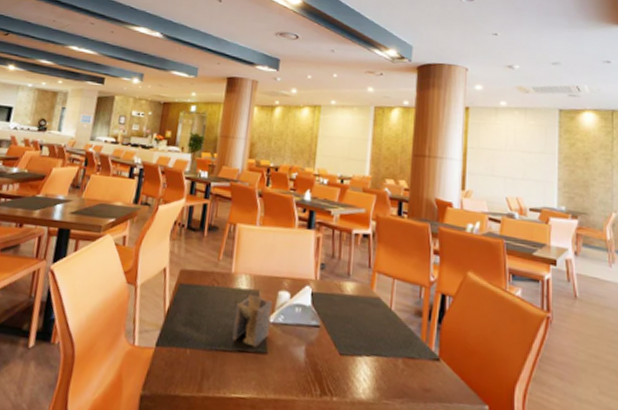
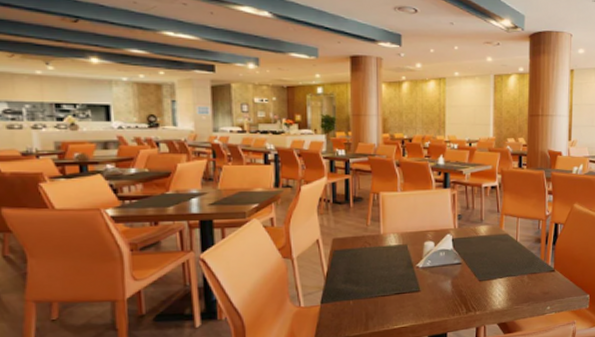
napkin holder: present [232,294,272,348] -> none [388,248,420,289]

